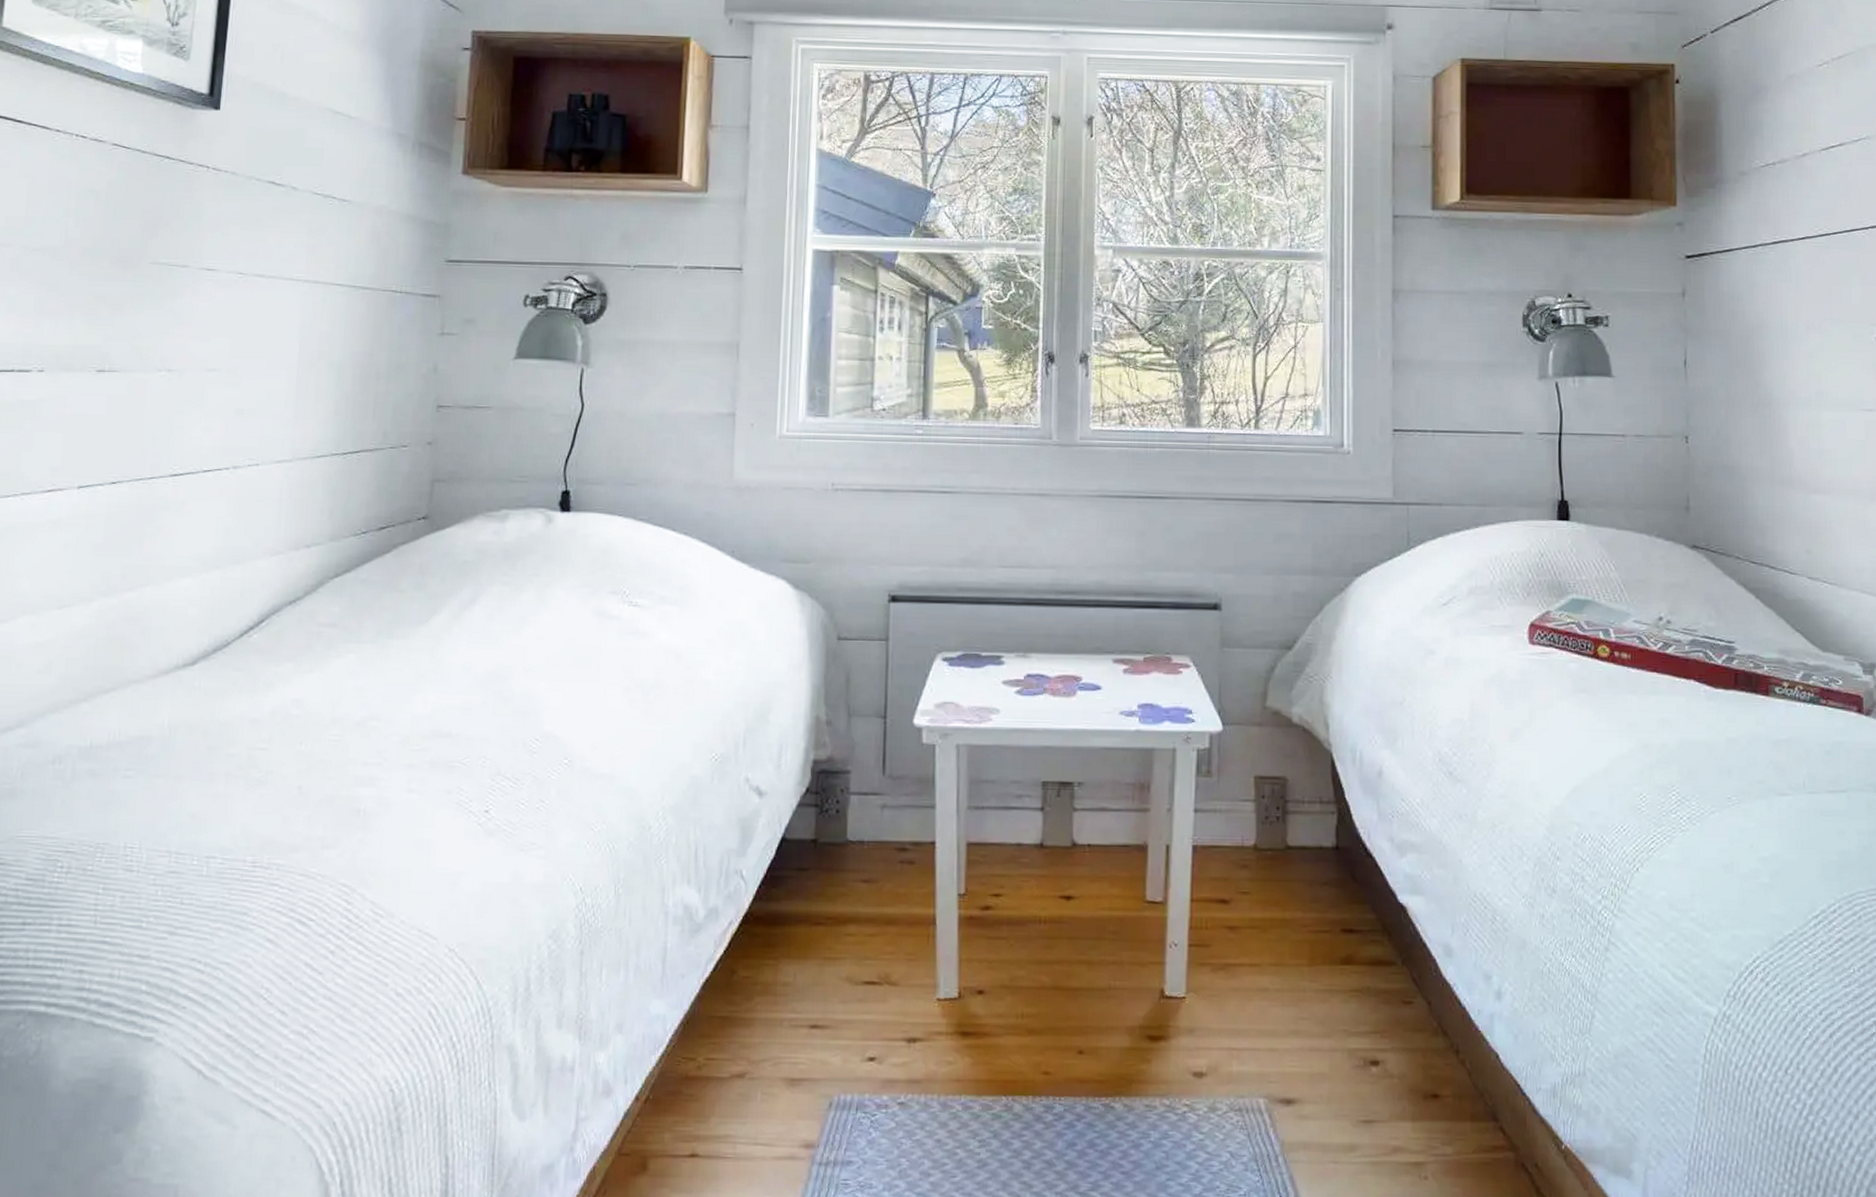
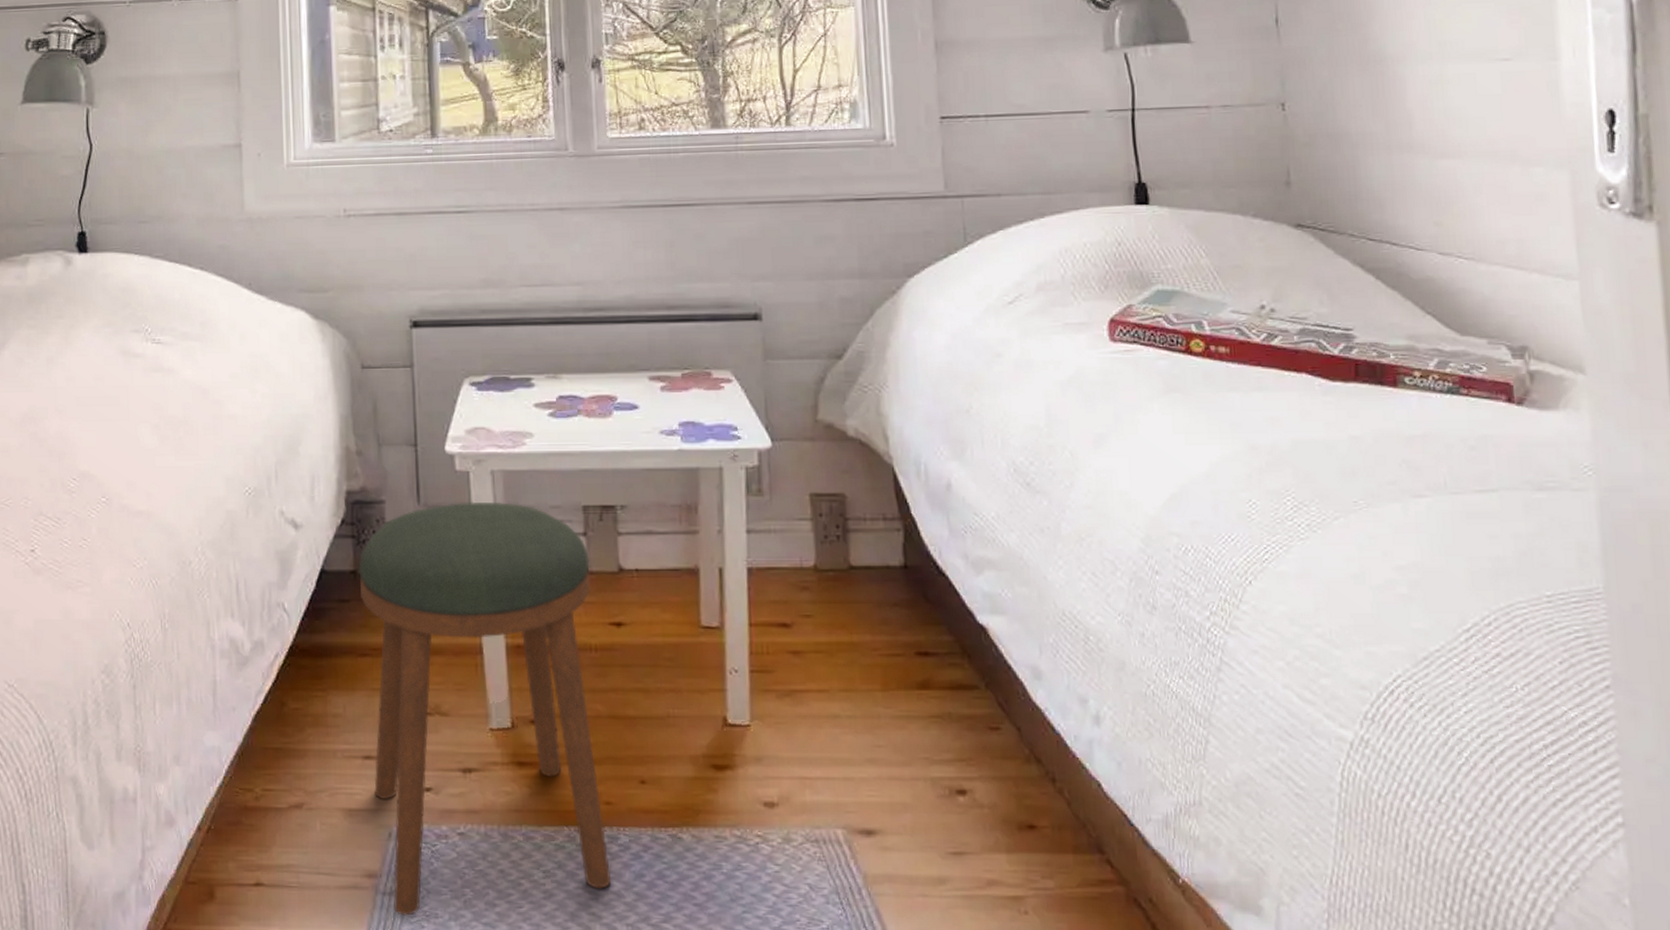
stool: none [818,774,1045,1186] -> present [359,501,611,916]

